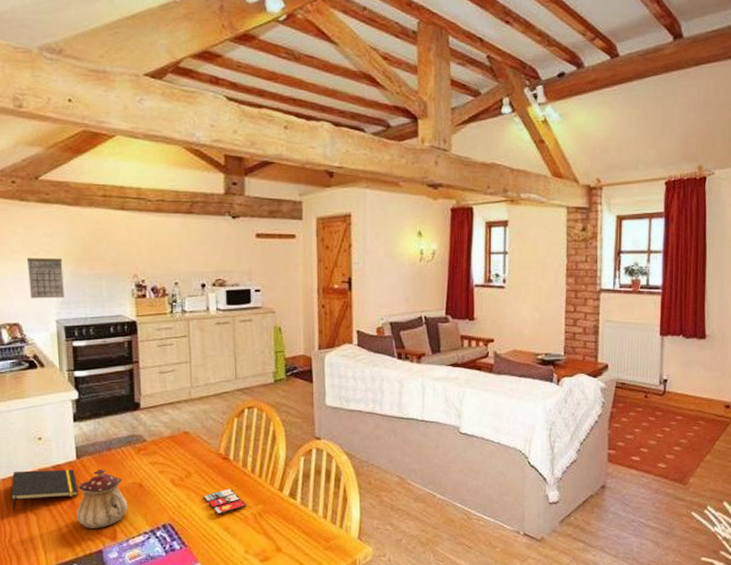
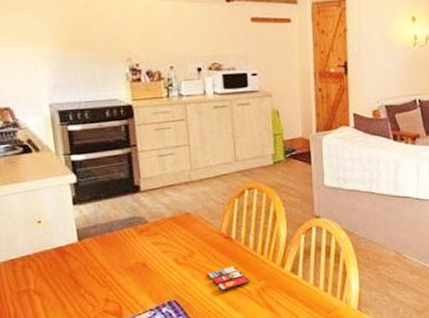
notepad: present [10,469,79,511] -> none [12,251,82,293]
calendar: present [26,258,64,299] -> none [13,41,56,83]
teapot: present [76,469,128,528] -> none [81,250,133,307]

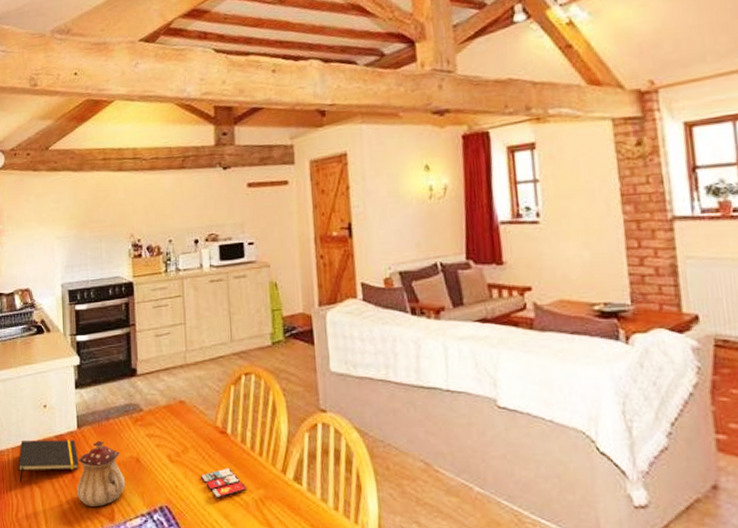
notepad: none [12,251,82,293] -> present [18,440,79,483]
teapot: none [81,250,133,307] -> present [76,440,126,507]

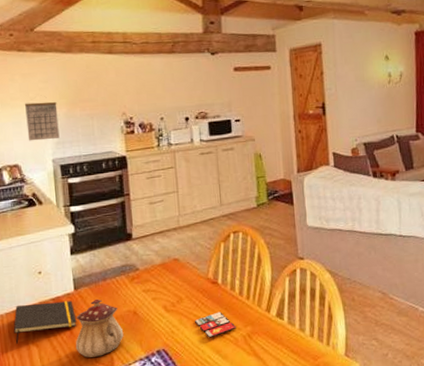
calendar: none [37,222,69,264] -> present [24,101,60,141]

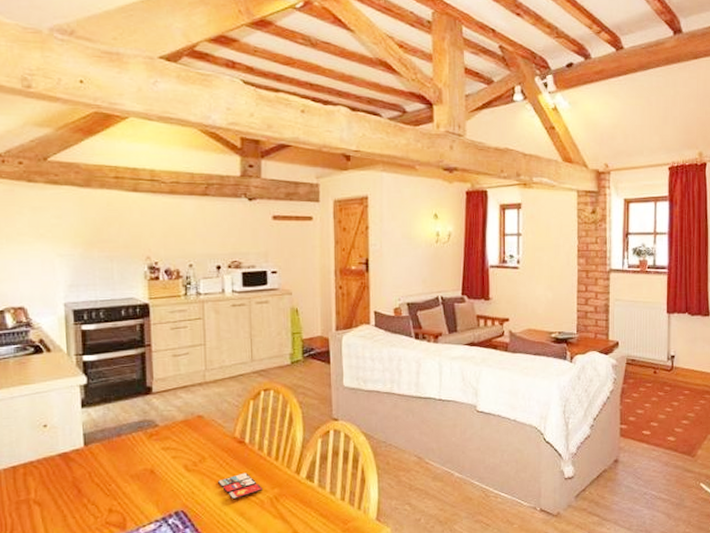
notepad: present [13,301,77,344] -> none [12,457,86,503]
calendar: present [24,101,60,141] -> none [33,240,73,282]
teapot: present [75,299,124,358] -> none [83,455,139,518]

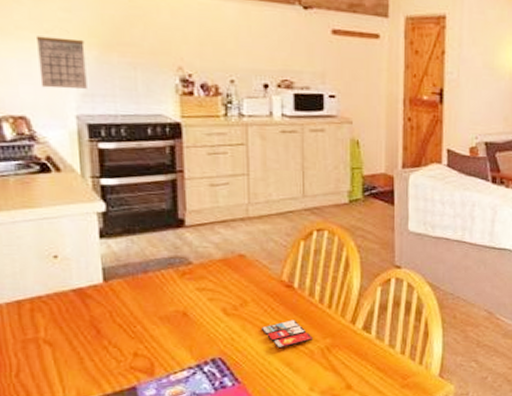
calendar: none [33,240,73,282] -> present [35,36,87,89]

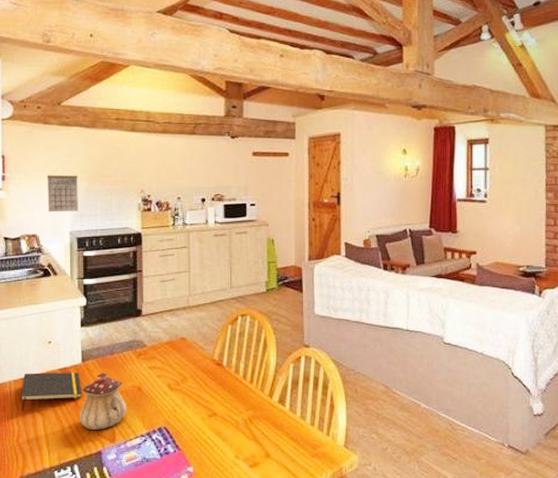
notepad: none [16,294,106,341] -> present [20,372,82,411]
teapot: none [103,294,169,362] -> present [79,372,127,430]
smartphone: present [262,319,313,349] -> none [198,393,238,419]

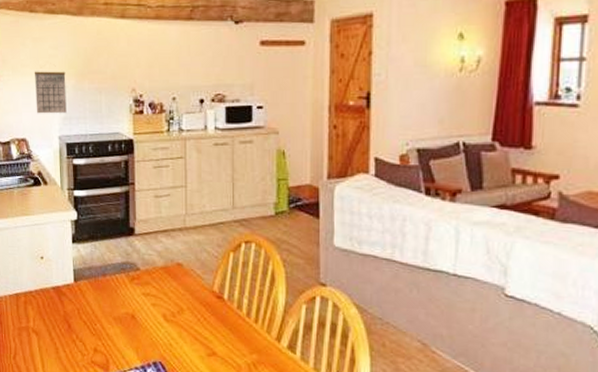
notepad: present [20,372,82,411] -> none [15,289,75,328]
teapot: present [79,372,127,430] -> none [72,294,121,357]

